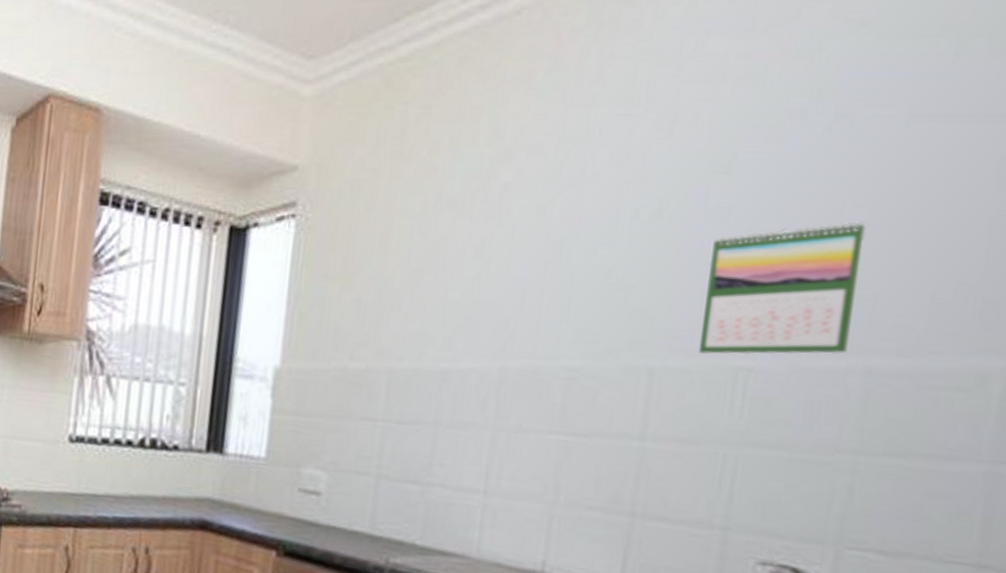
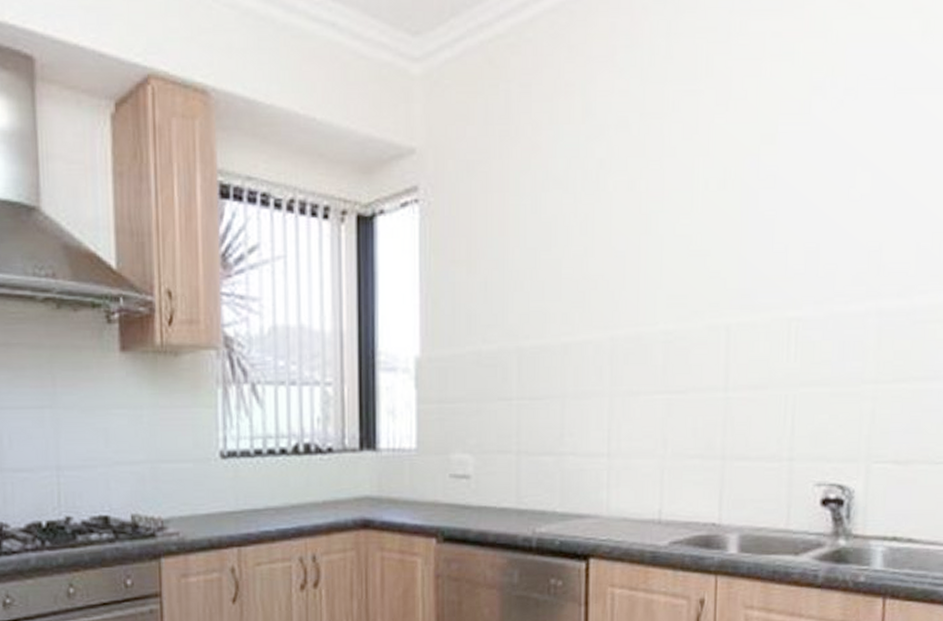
calendar: present [698,221,868,354] -> none [761,183,872,308]

